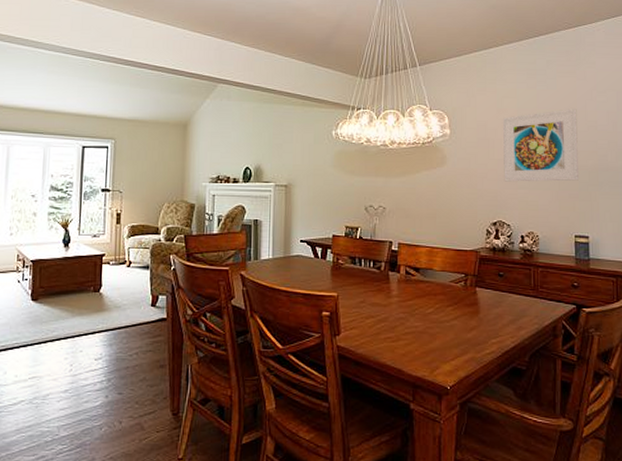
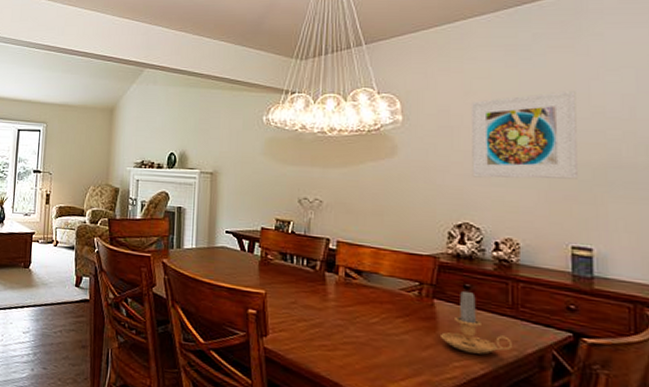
candle: none [482,277,534,330] -> present [441,289,512,354]

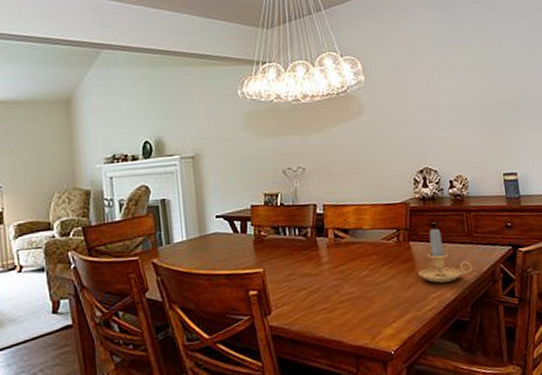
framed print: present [472,91,578,179] -> none [418,41,501,126]

